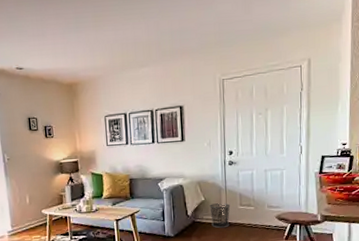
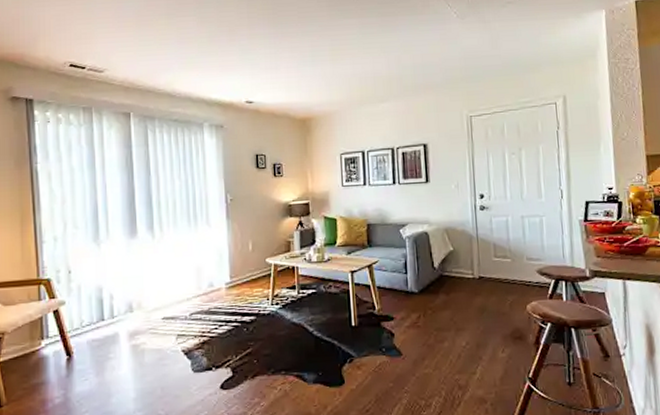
waste bin: present [209,203,231,228] -> none [459,254,484,284]

